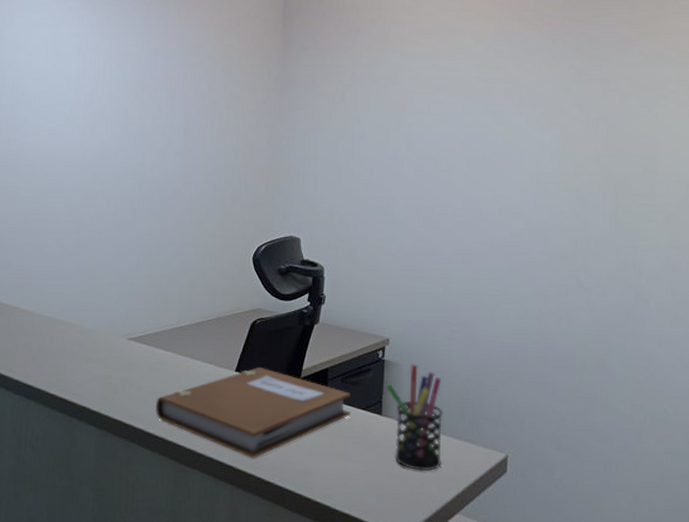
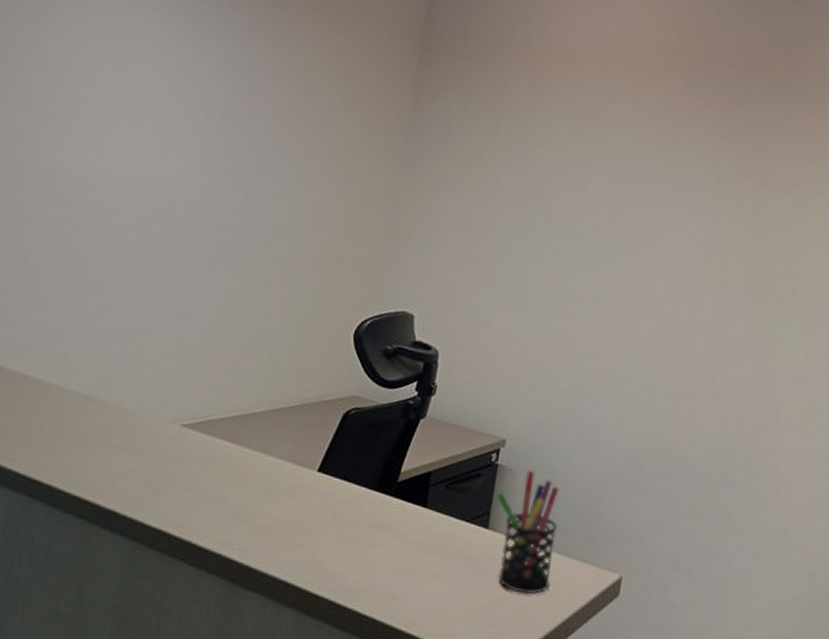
notebook: present [155,367,351,459] -> none [207,467,455,580]

